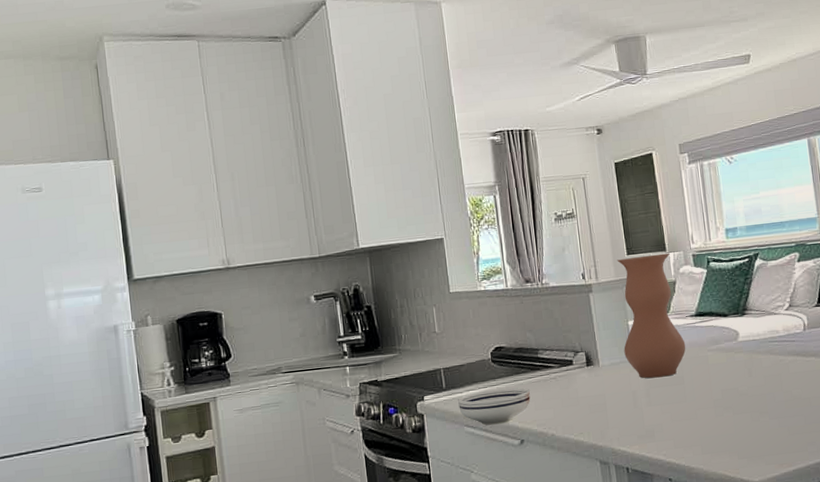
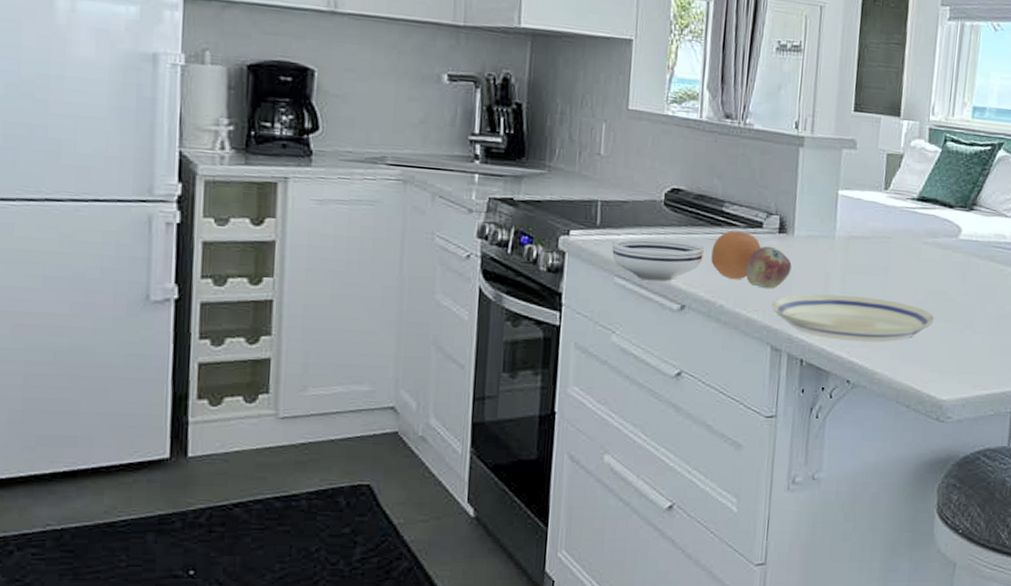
fruit: none [536,371,575,411] -> present [711,231,761,279]
fruit: none [565,378,603,414] -> present [745,246,792,289]
plate: none [593,404,733,446] -> present [771,294,935,342]
vase: present [617,253,686,379] -> none [826,114,904,264]

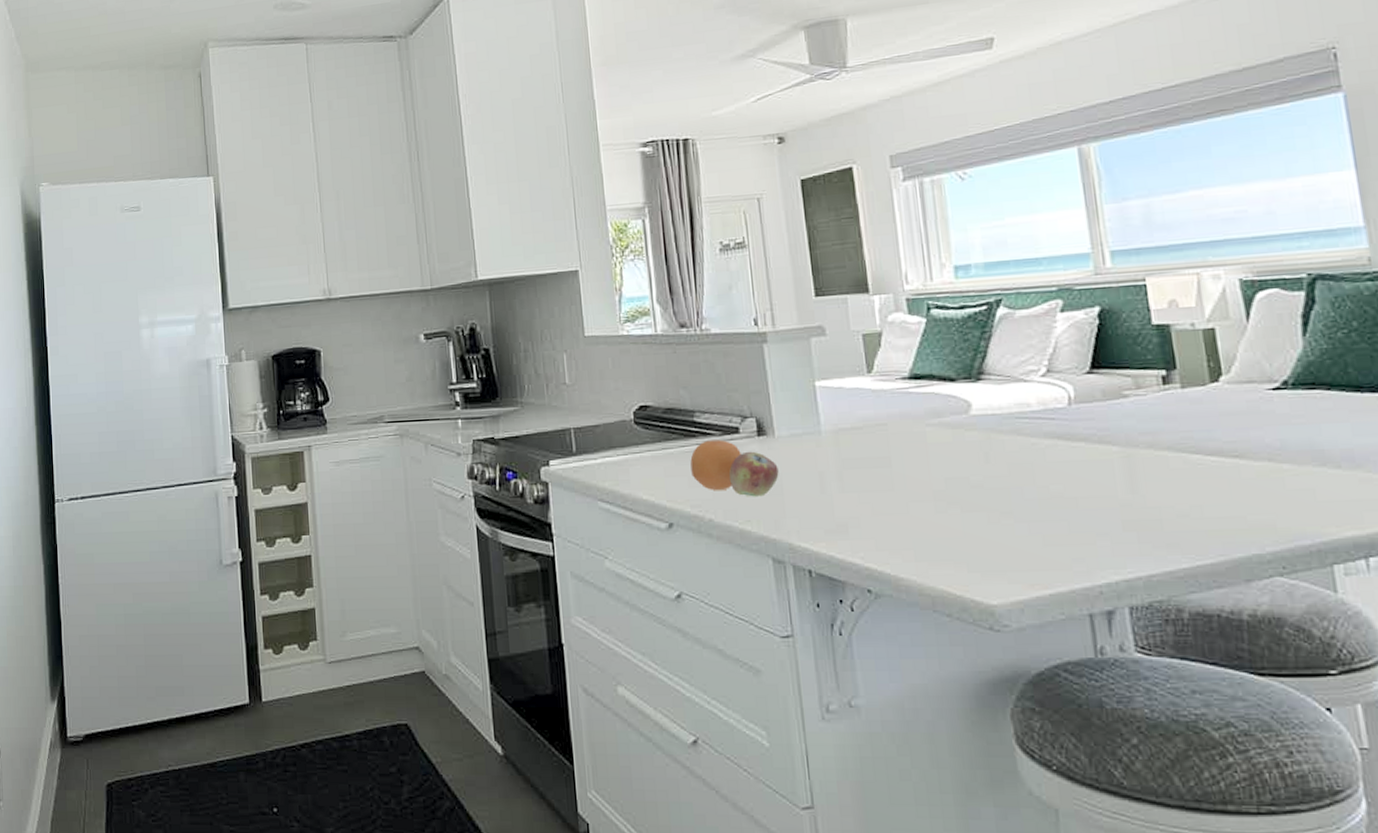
bowl: present [611,237,704,282] -> none [590,457,683,502]
plate: present [771,294,935,342] -> none [764,493,961,545]

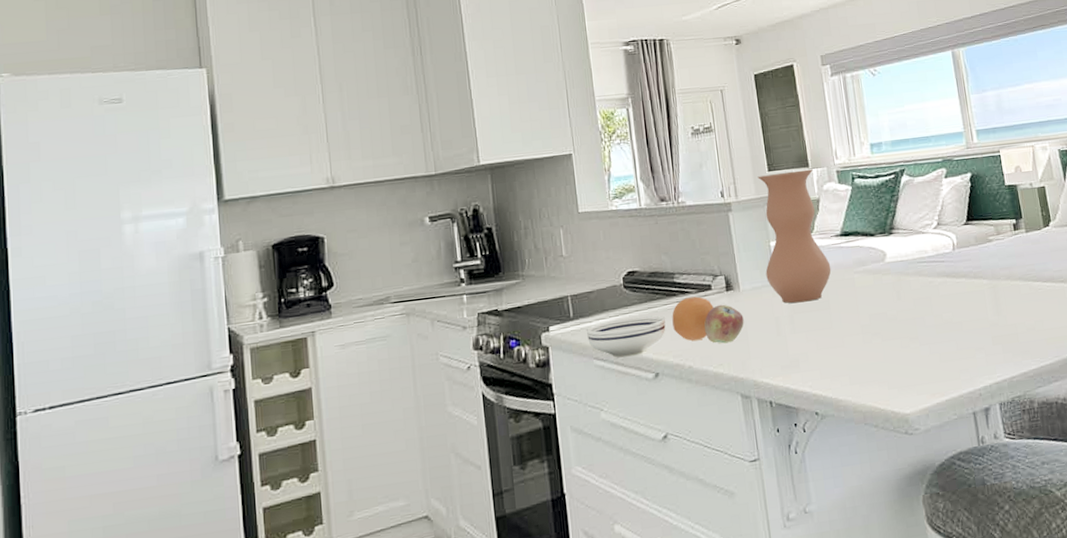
bowl: none [590,457,683,502] -> present [585,315,666,358]
vase: none [801,295,895,457] -> present [757,169,832,304]

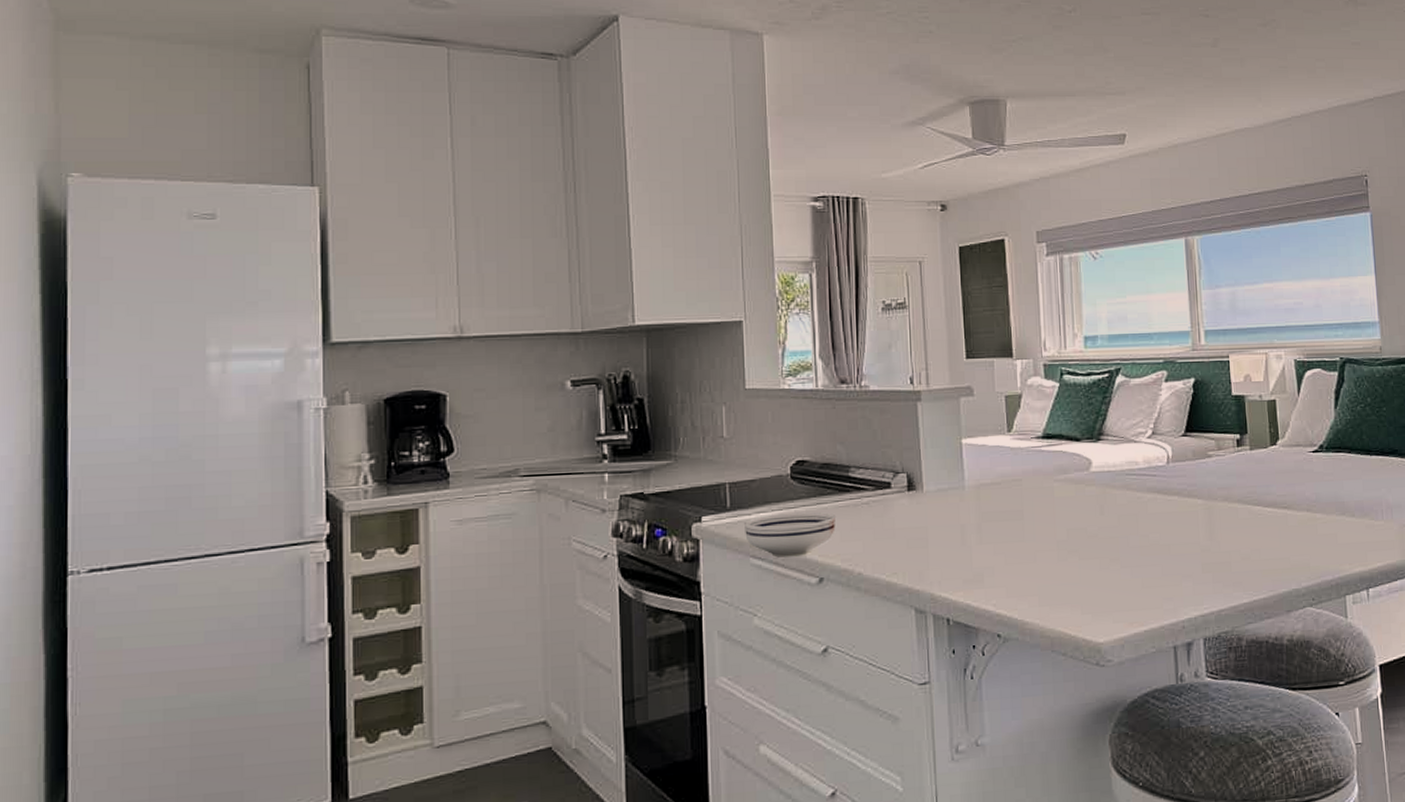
fruit: present [672,296,714,341] -> none [843,494,892,544]
fruit: present [704,304,744,344] -> none [879,505,925,550]
vase: present [757,169,832,304] -> none [953,360,1029,510]

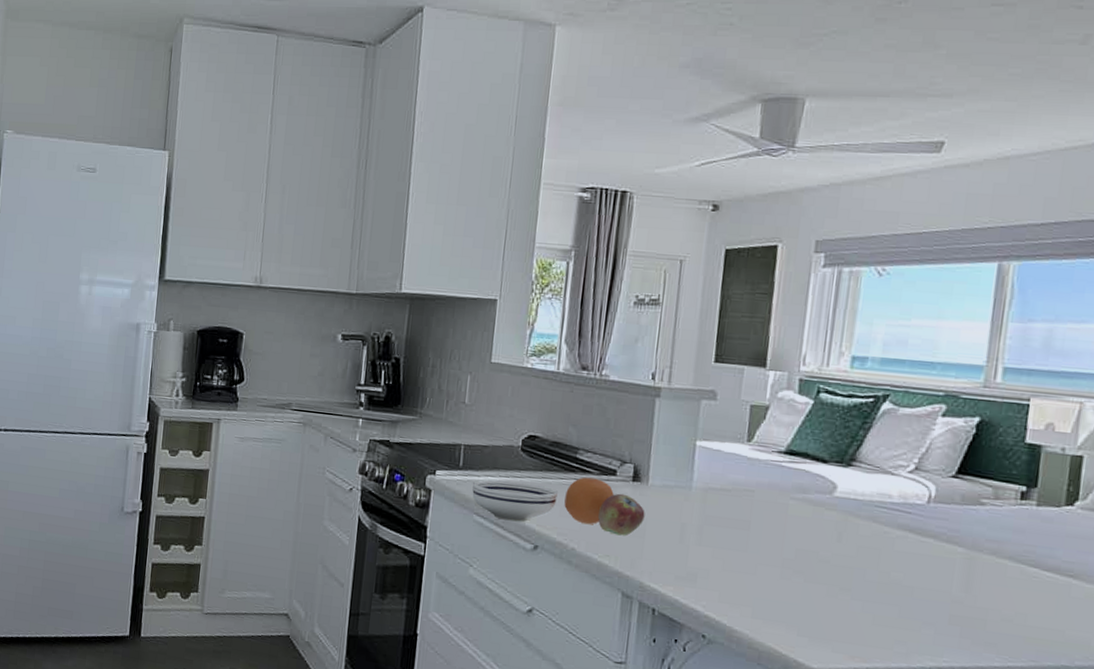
fruit: none [843,494,892,544] -> present [564,477,614,524]
fruit: none [879,505,925,550] -> present [597,493,645,537]

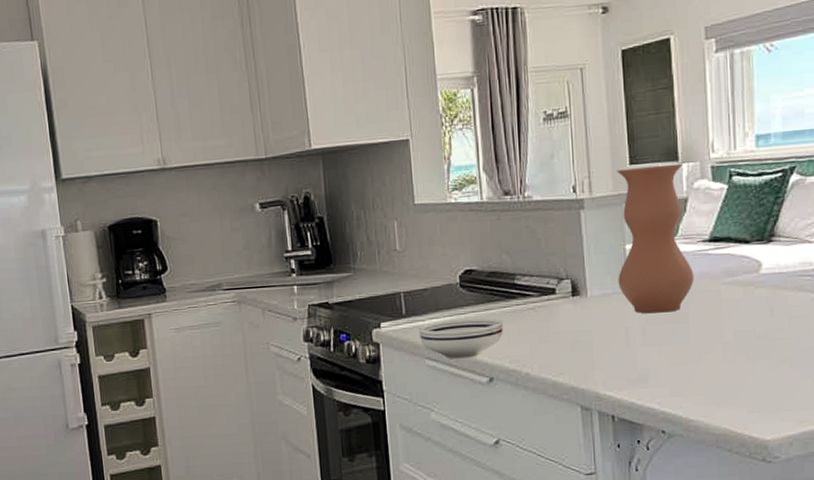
fruit: present [564,477,614,524] -> none [510,300,557,347]
fruit: present [597,493,645,537] -> none [544,310,590,352]
vase: none [682,365,770,517] -> present [617,163,694,314]

